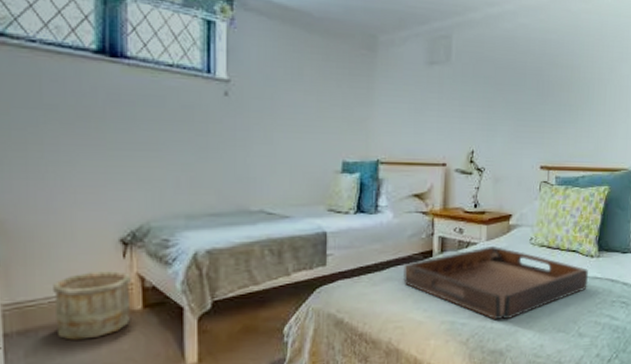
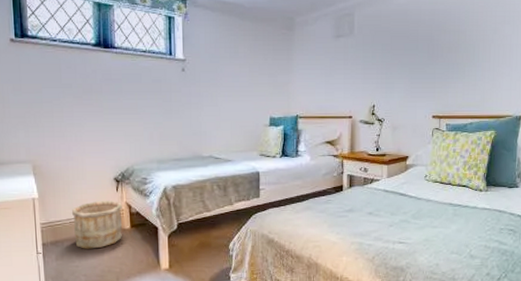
serving tray: present [403,246,589,321] -> none [320,182,478,243]

